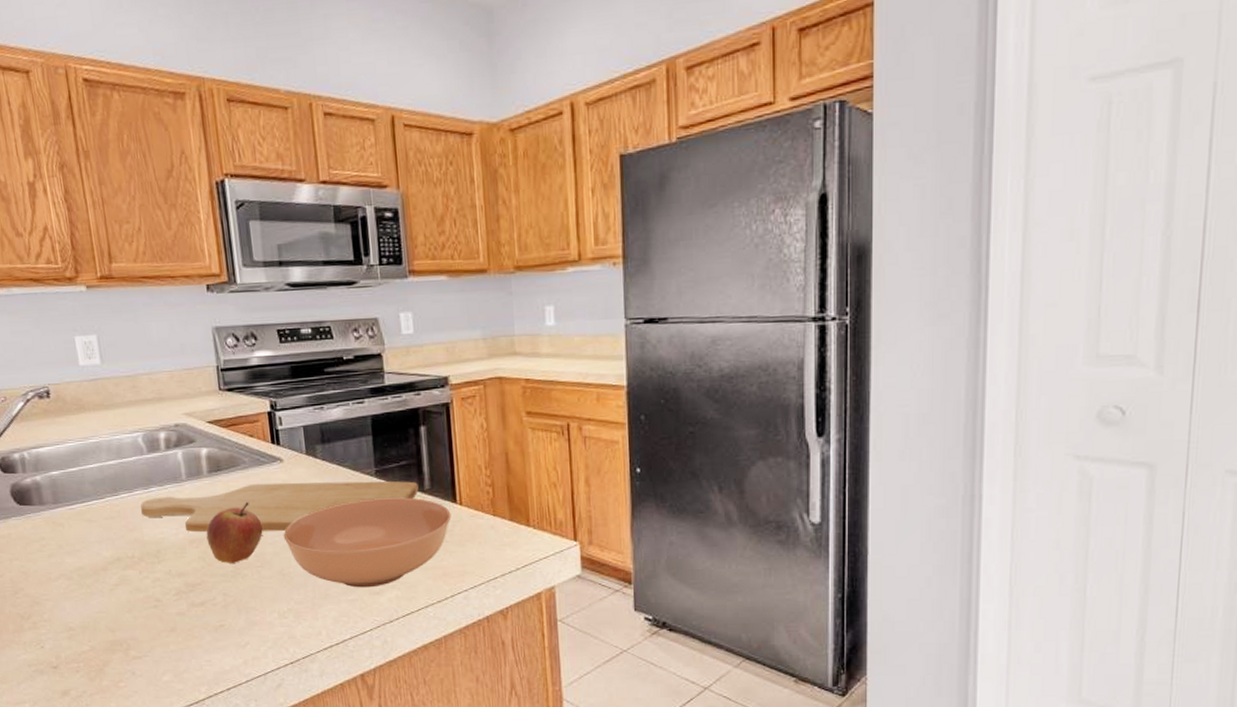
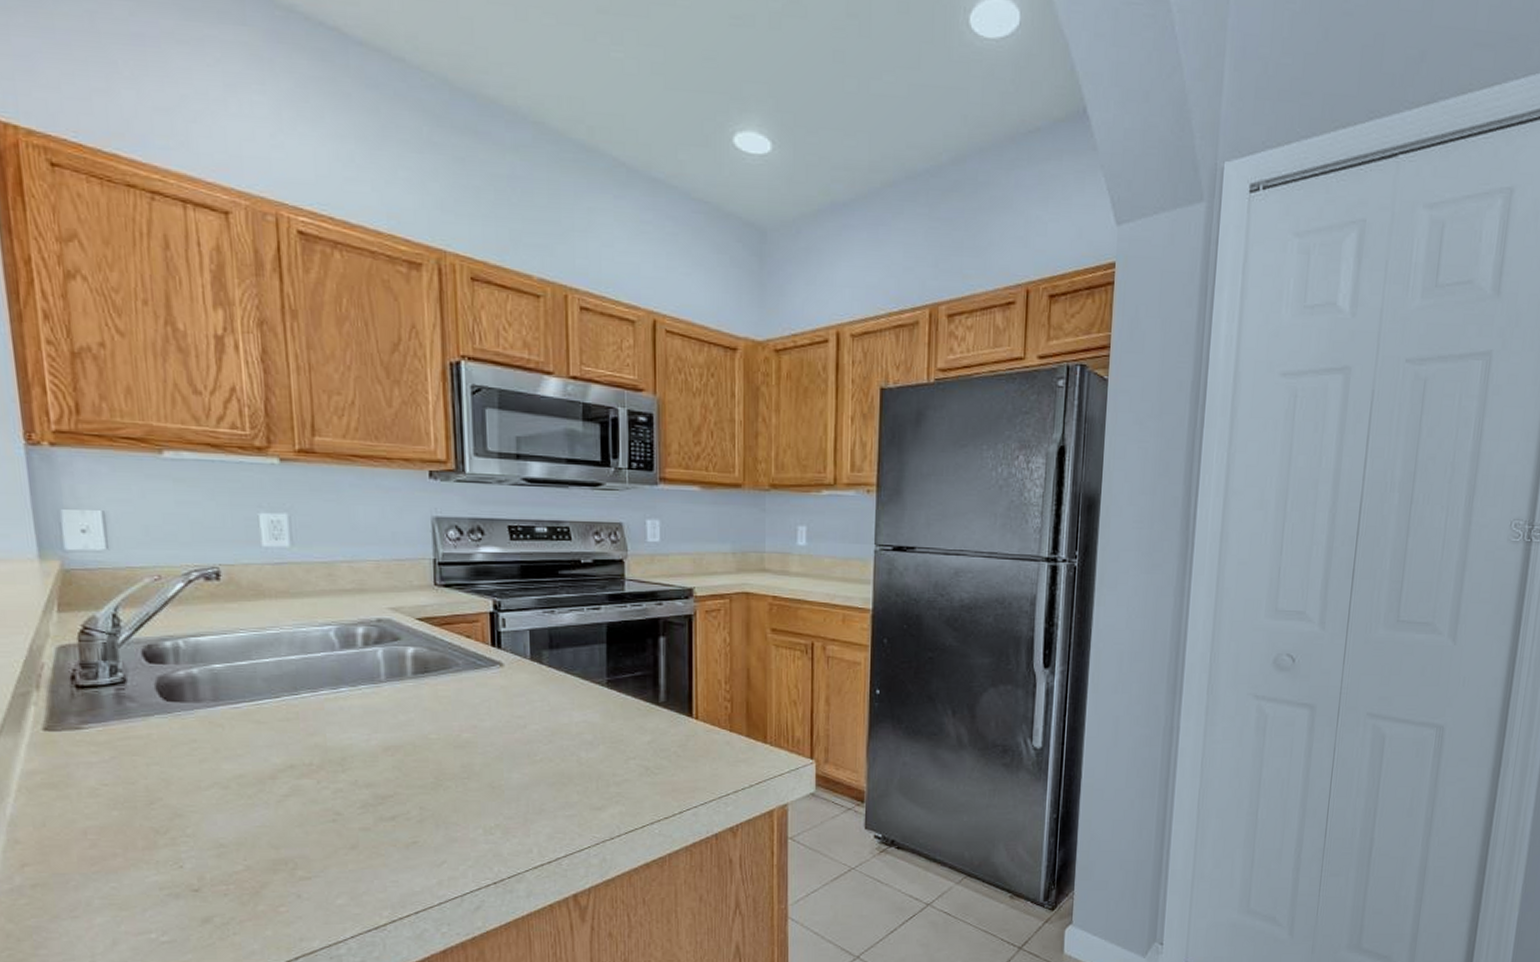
chopping board: present [140,481,419,532] -> none [326,688,653,740]
fruit: present [206,502,263,563] -> none [404,708,473,774]
bowl: present [283,497,451,588] -> none [496,709,686,803]

